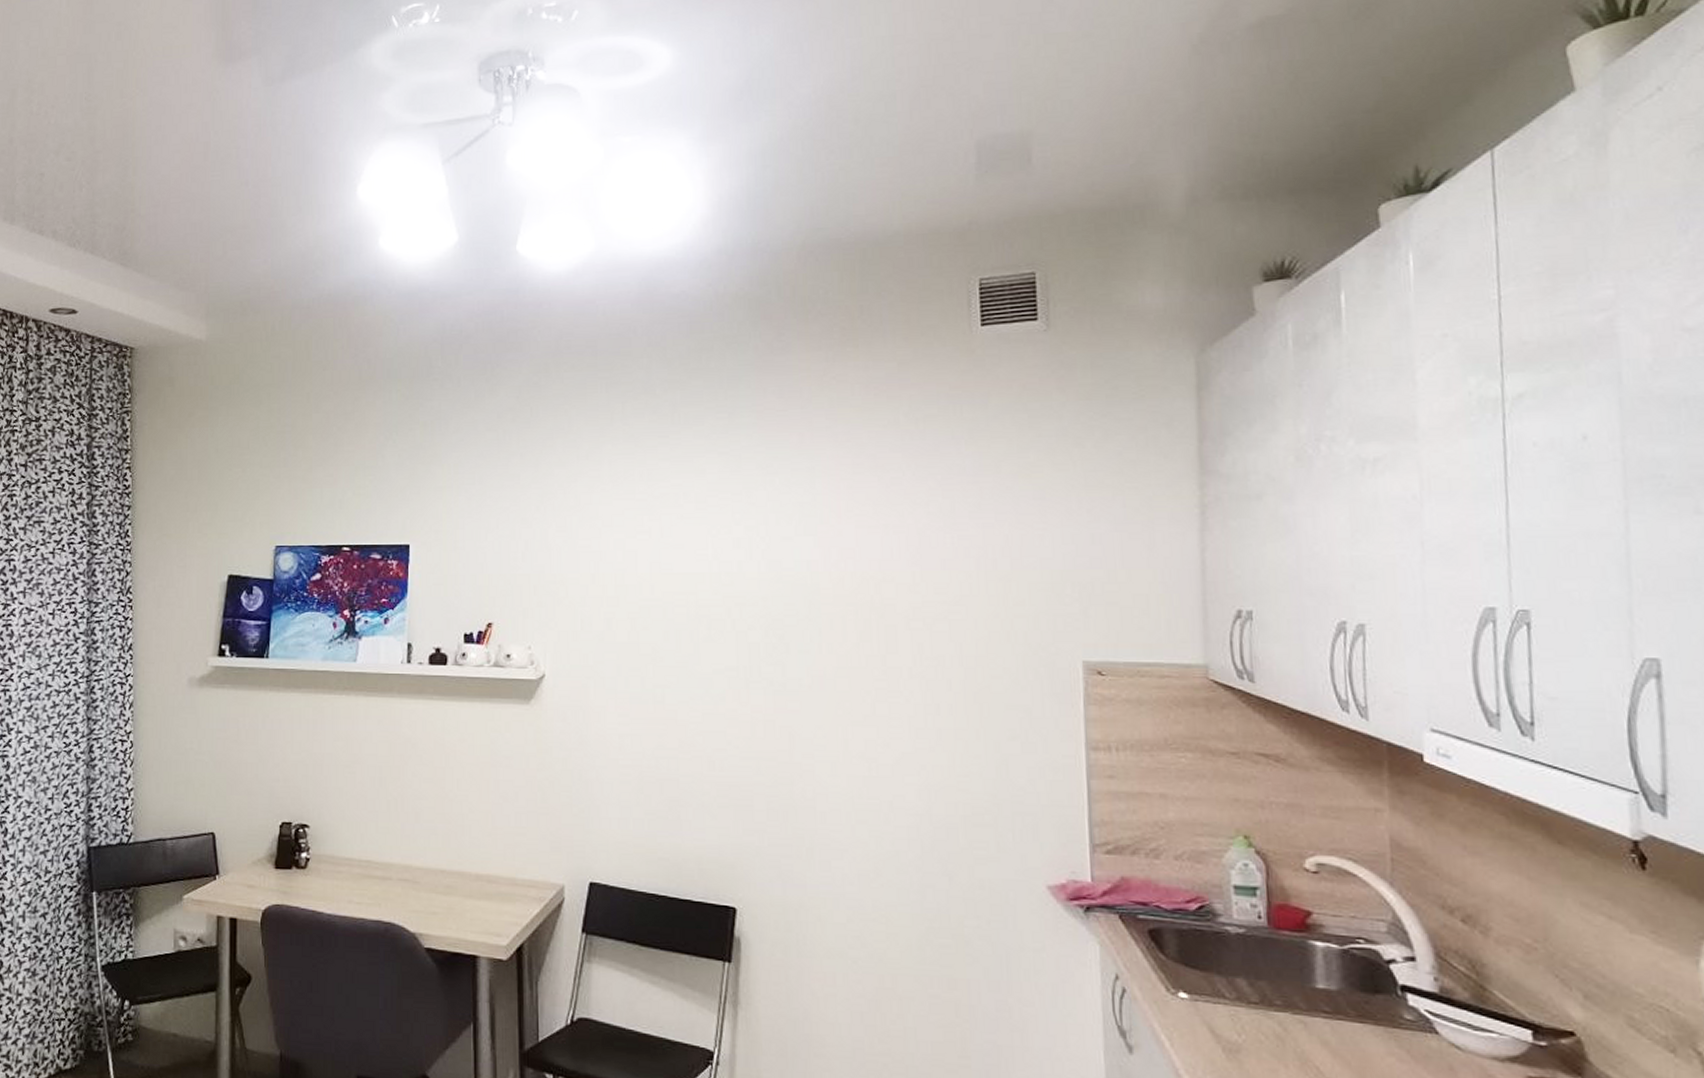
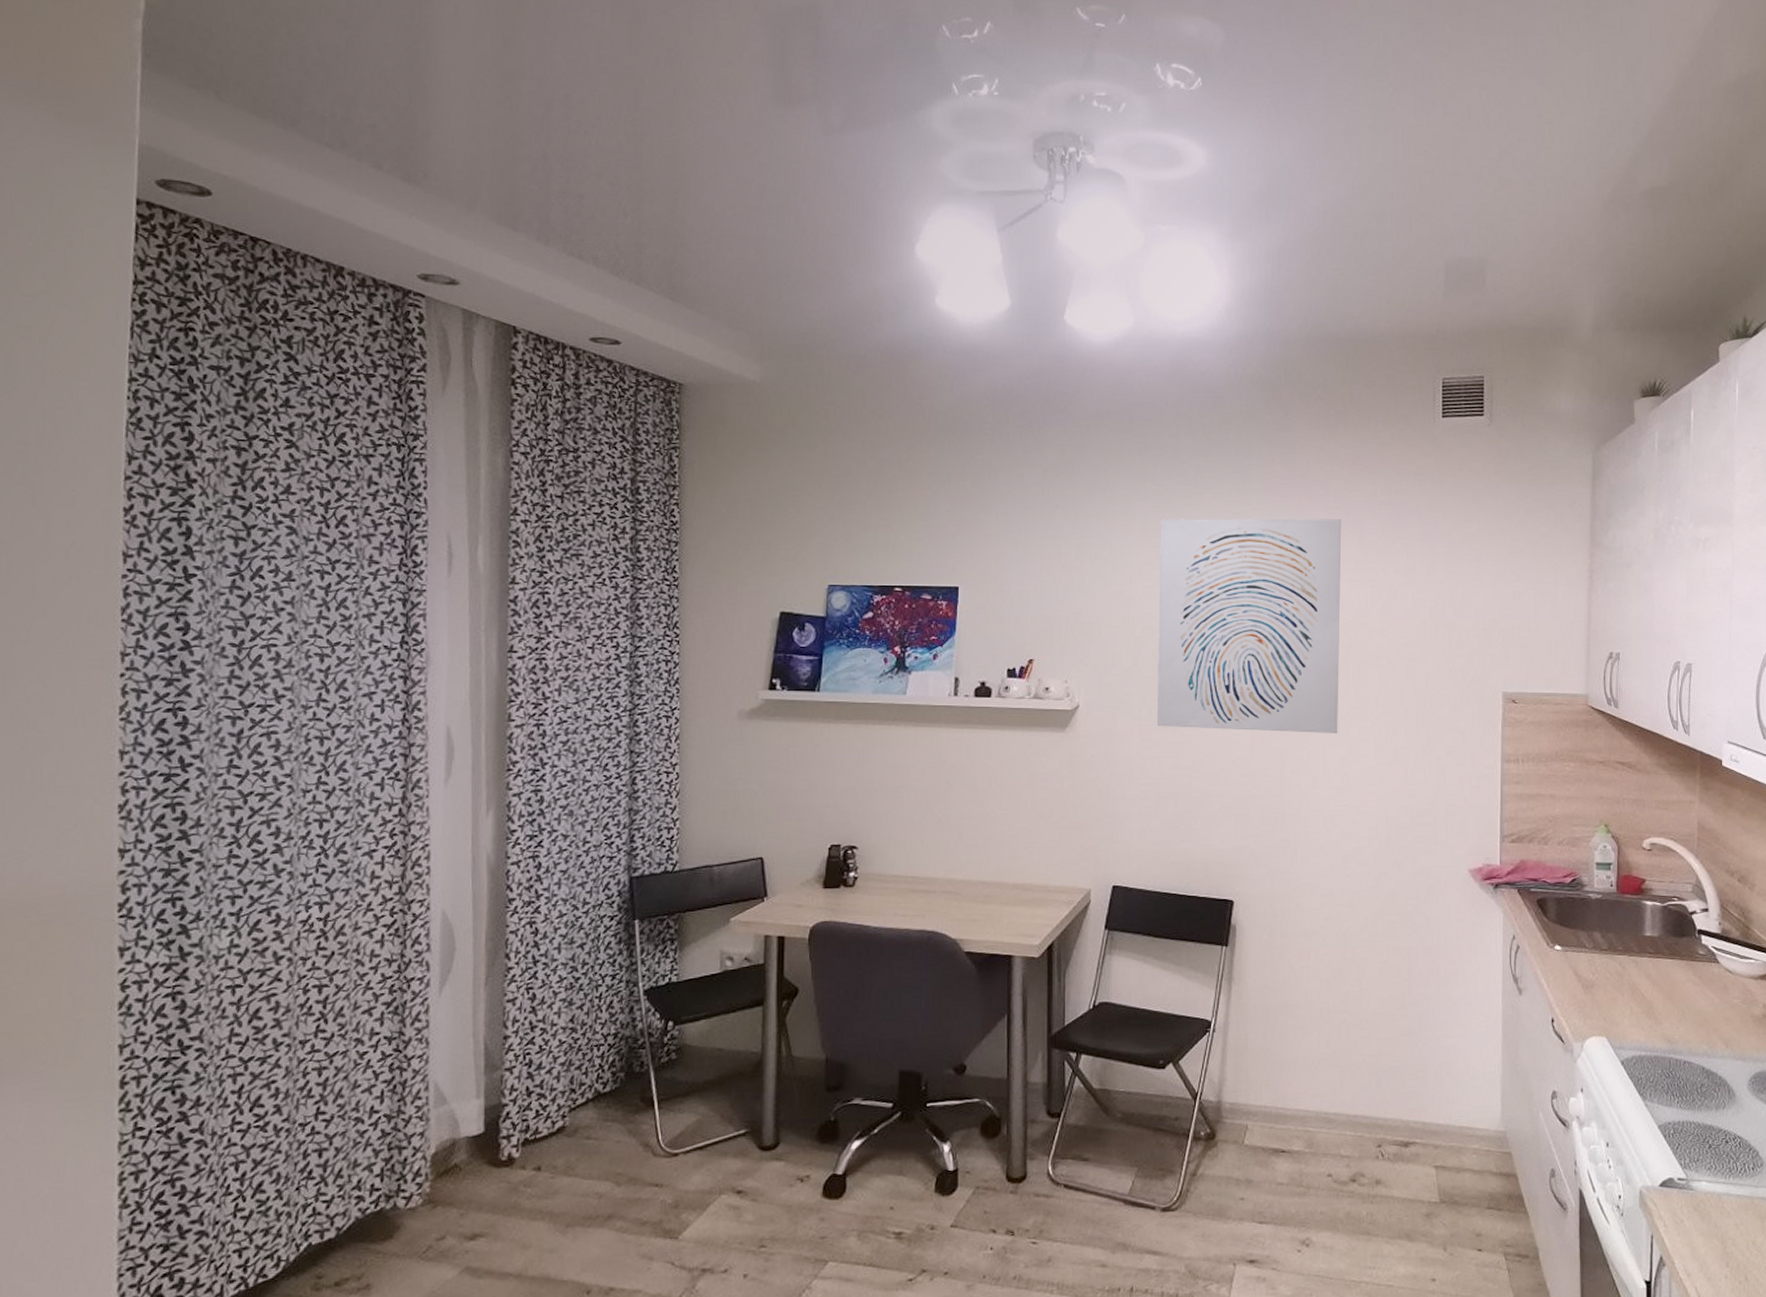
wall art: none [632,454,861,712] -> present [1156,518,1342,734]

